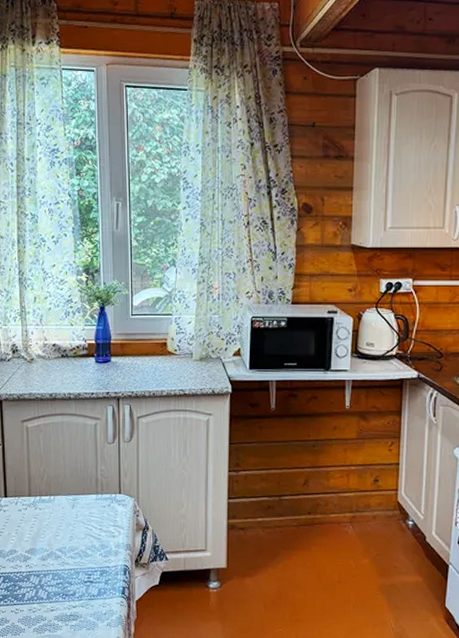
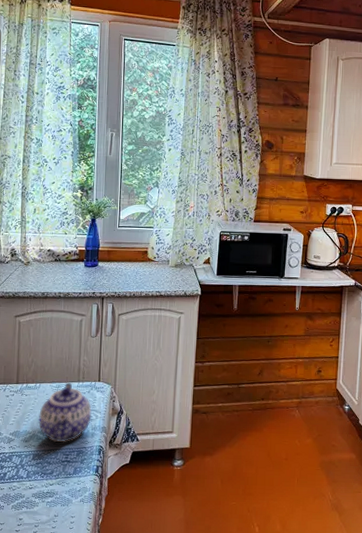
teapot: none [56,494,114,562] -> present [39,382,92,443]

